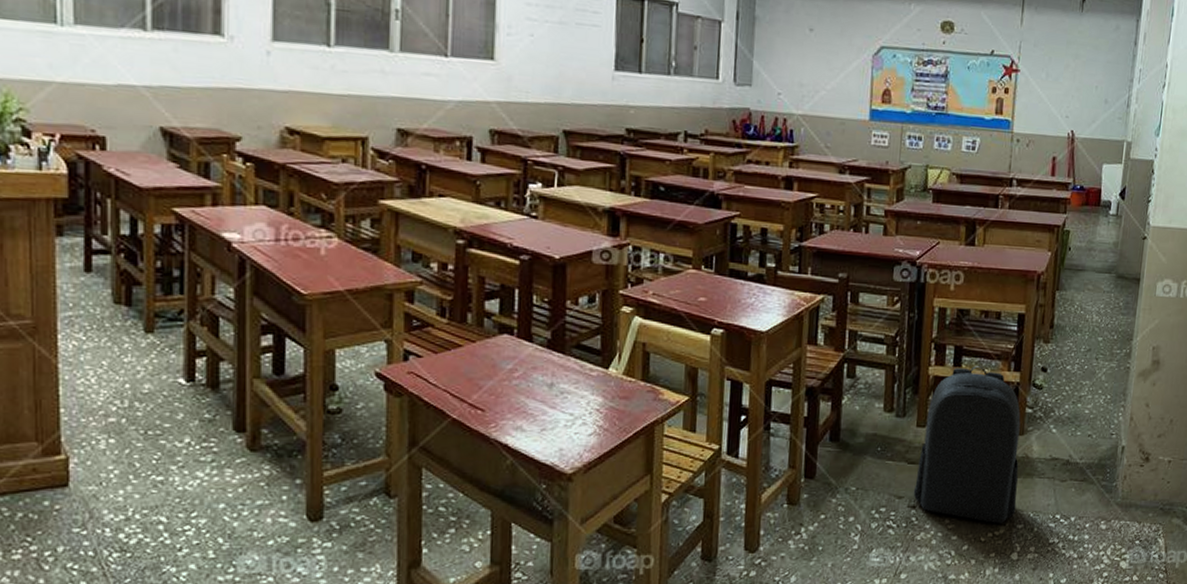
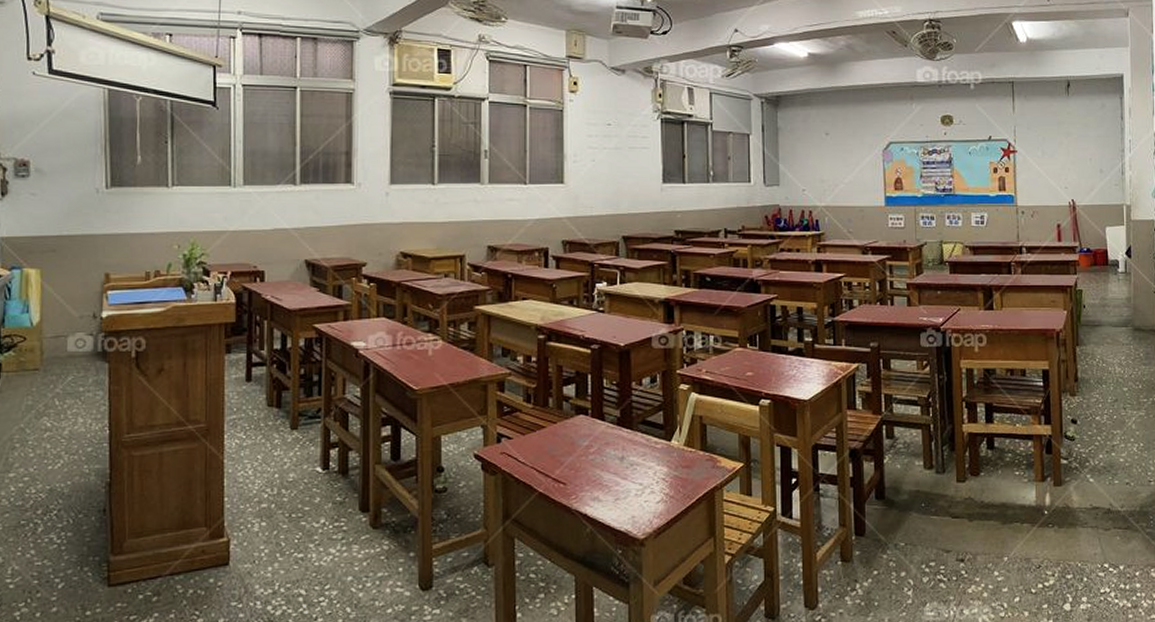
backpack: present [913,366,1021,523] -> none [960,421,1063,574]

